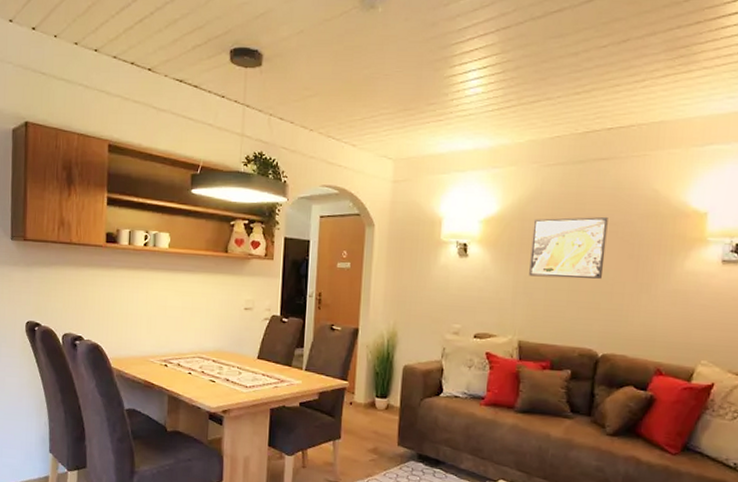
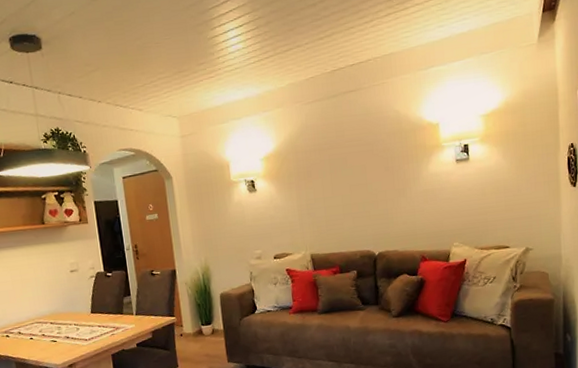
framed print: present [529,216,608,279] -> none [305,139,367,199]

